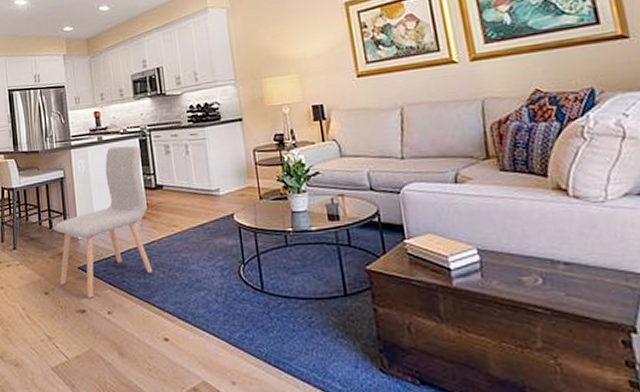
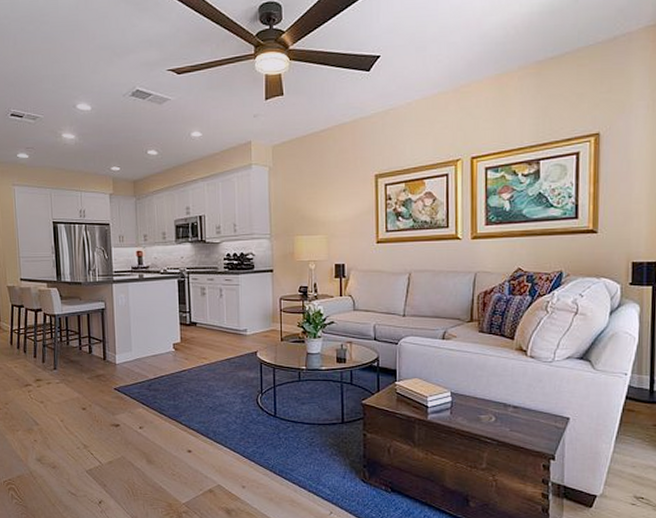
chair: present [55,145,153,298] -> none [95,285,182,415]

